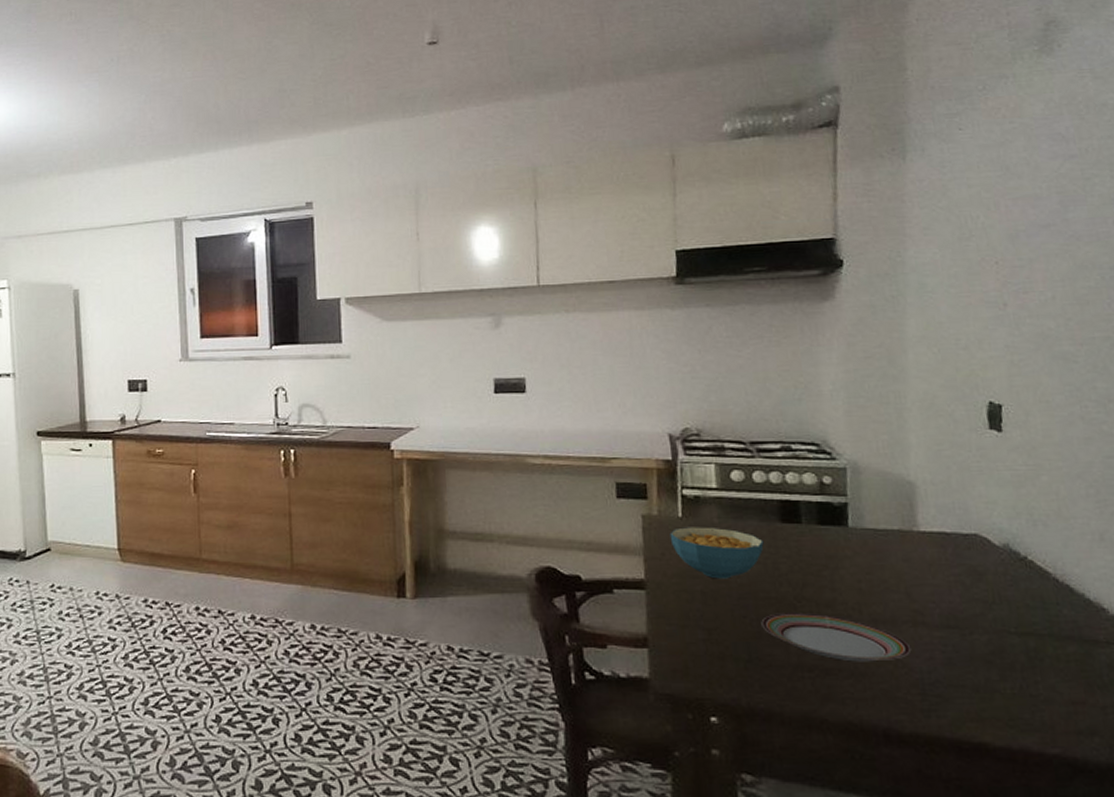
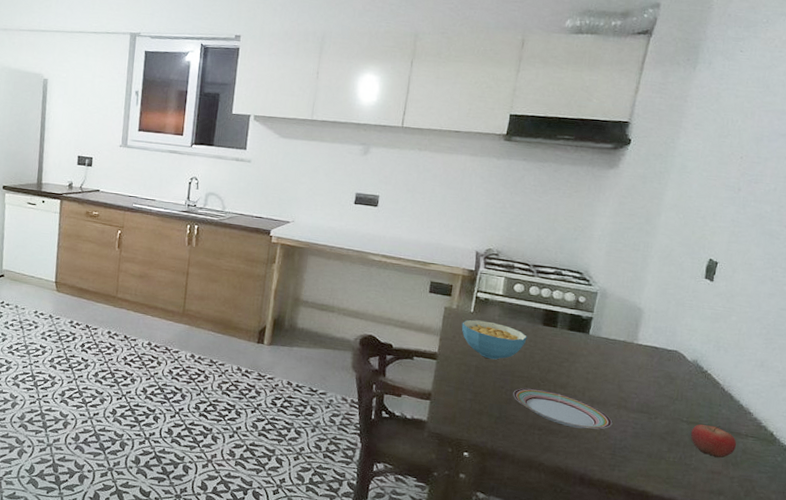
fruit: none [1026,633,1098,681] -> present [690,424,737,458]

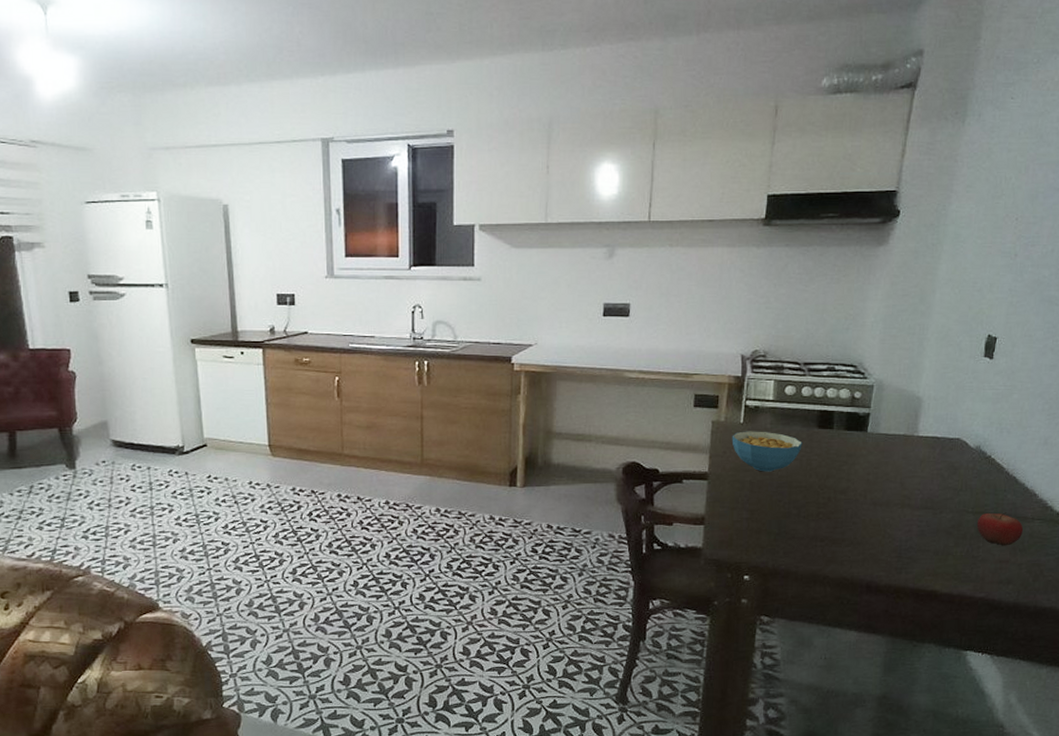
plate: present [513,387,613,430] -> none [791,498,897,534]

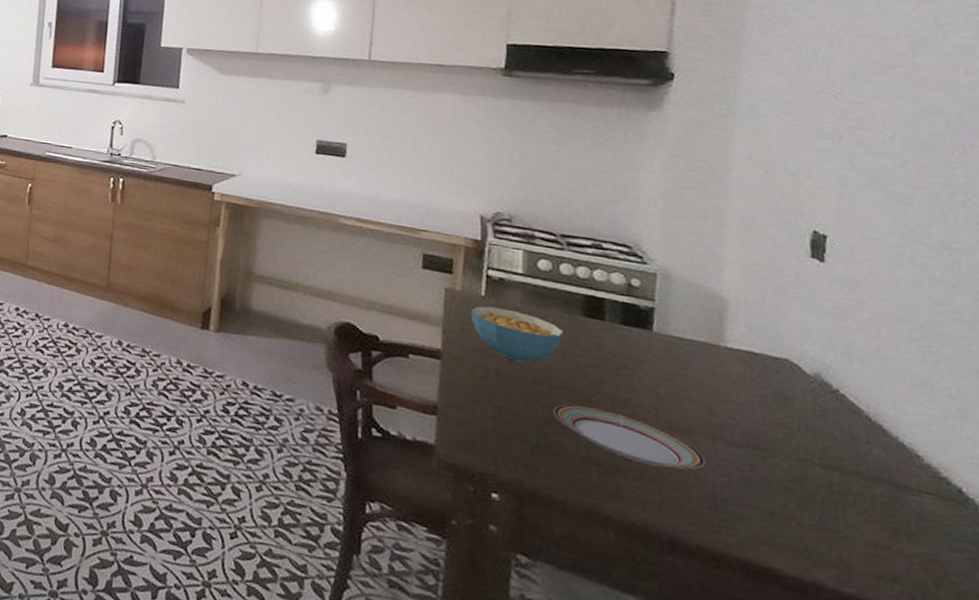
plate: none [791,498,897,534] -> present [553,403,706,470]
fruit: present [976,512,1024,546] -> none [829,469,907,524]

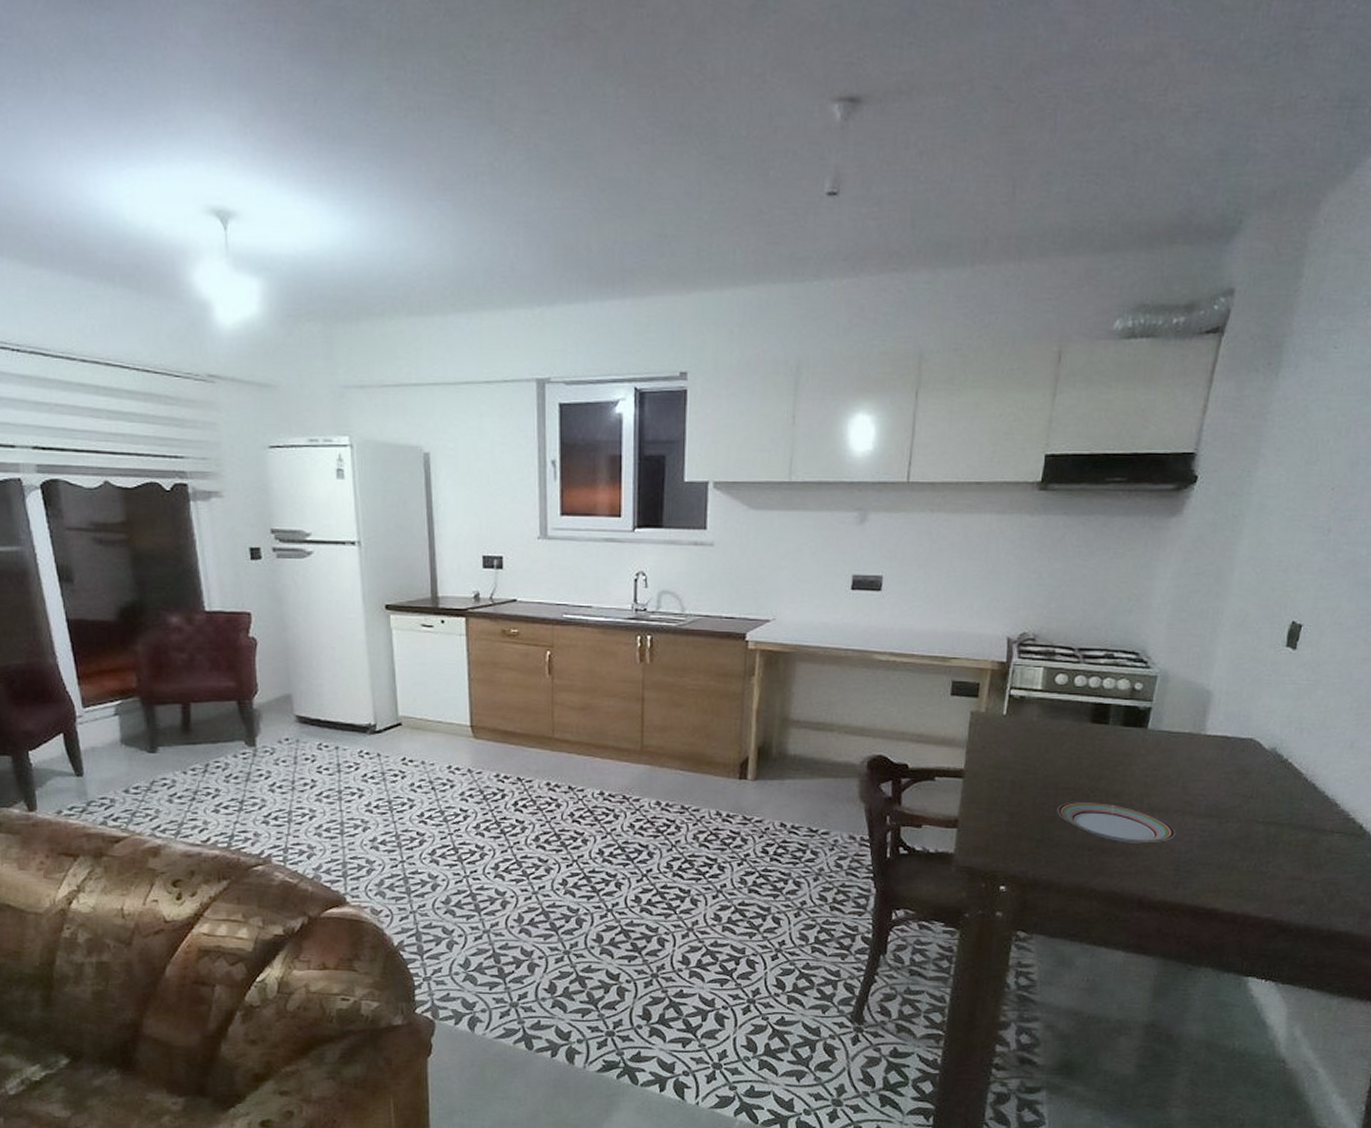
cereal bowl: present [470,306,564,363] -> none [992,724,1073,771]

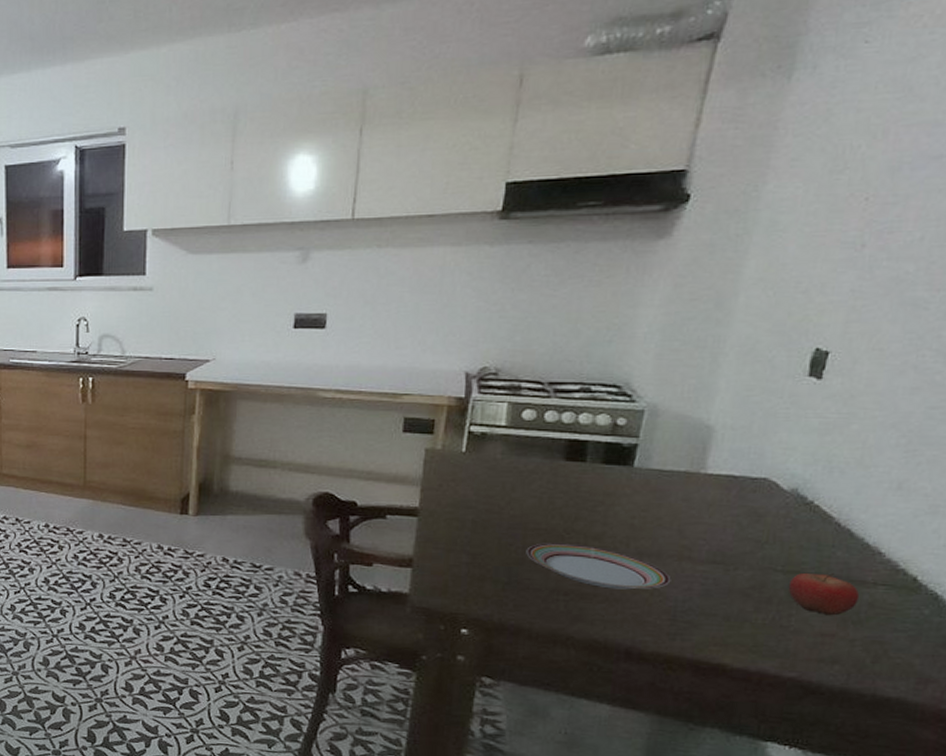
fruit: none [1267,823,1321,861] -> present [788,573,860,616]

